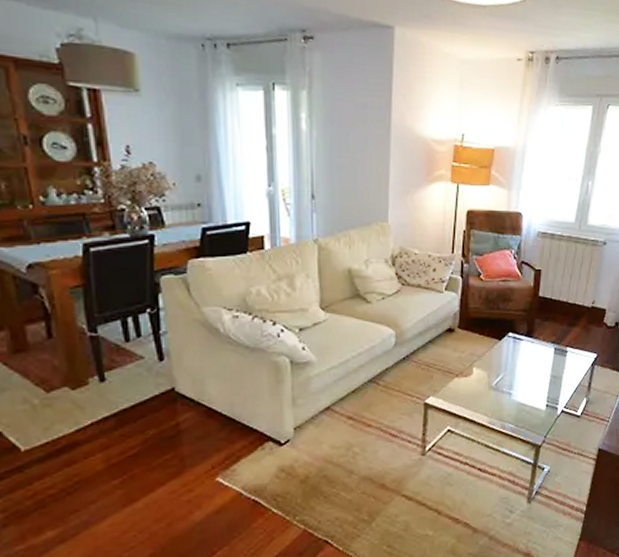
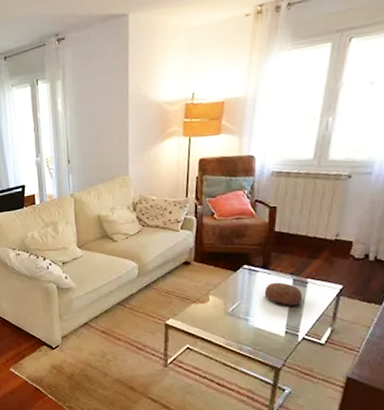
decorative bowl: none [527,351,563,377] -> present [264,282,303,306]

